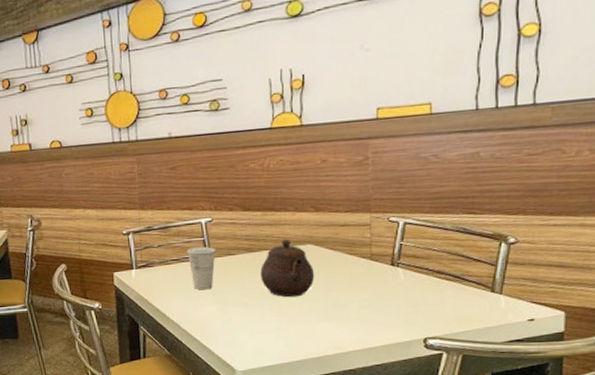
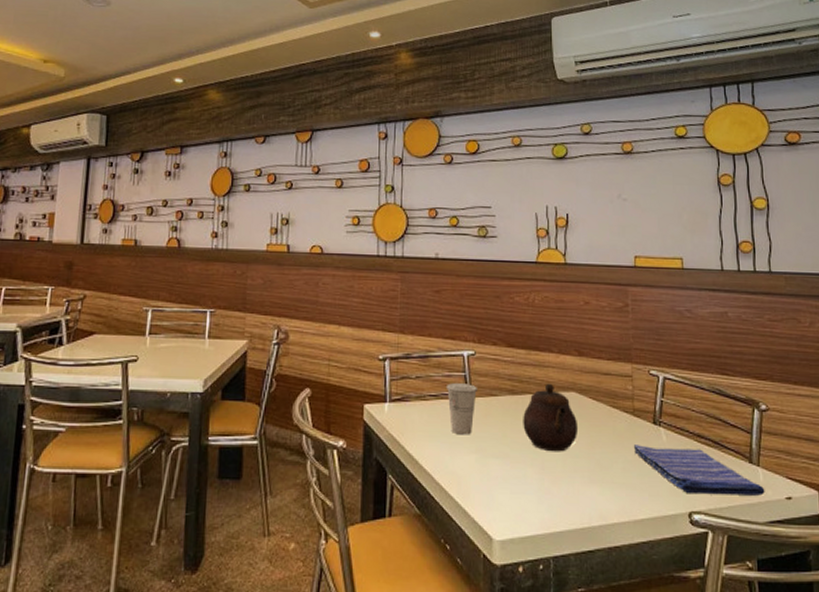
dish towel: none [371,284,506,323] -> present [634,445,765,496]

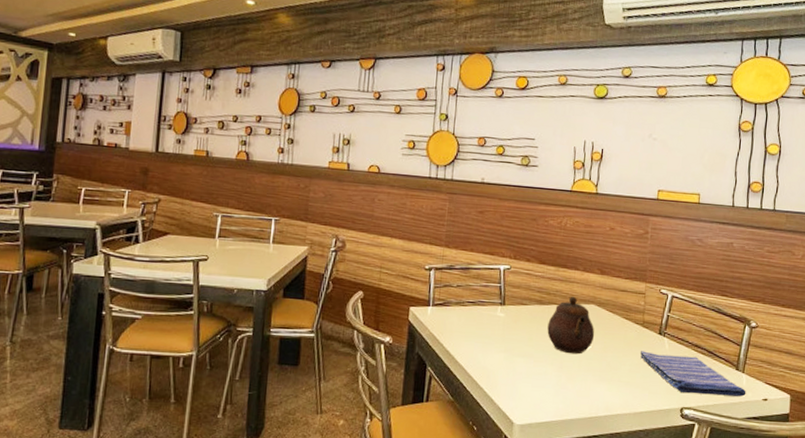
cup: present [445,383,477,435] -> none [482,292,510,337]

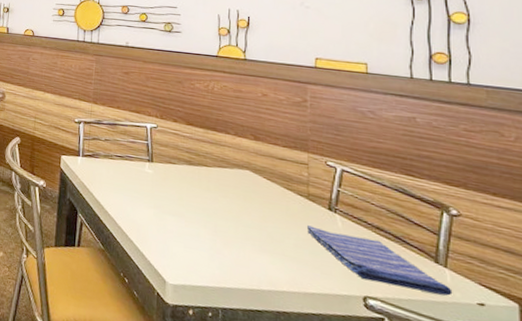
teapot: present [547,297,595,355] -> none [198,160,252,220]

